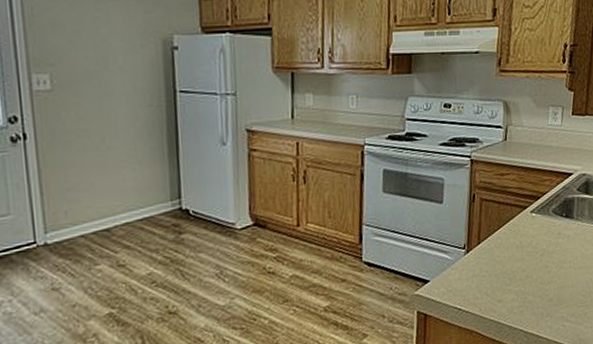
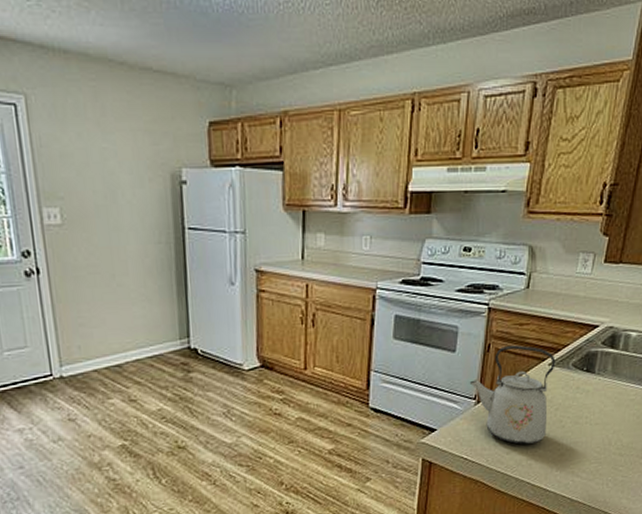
kettle: none [458,194,537,292] -> present [469,345,556,445]

